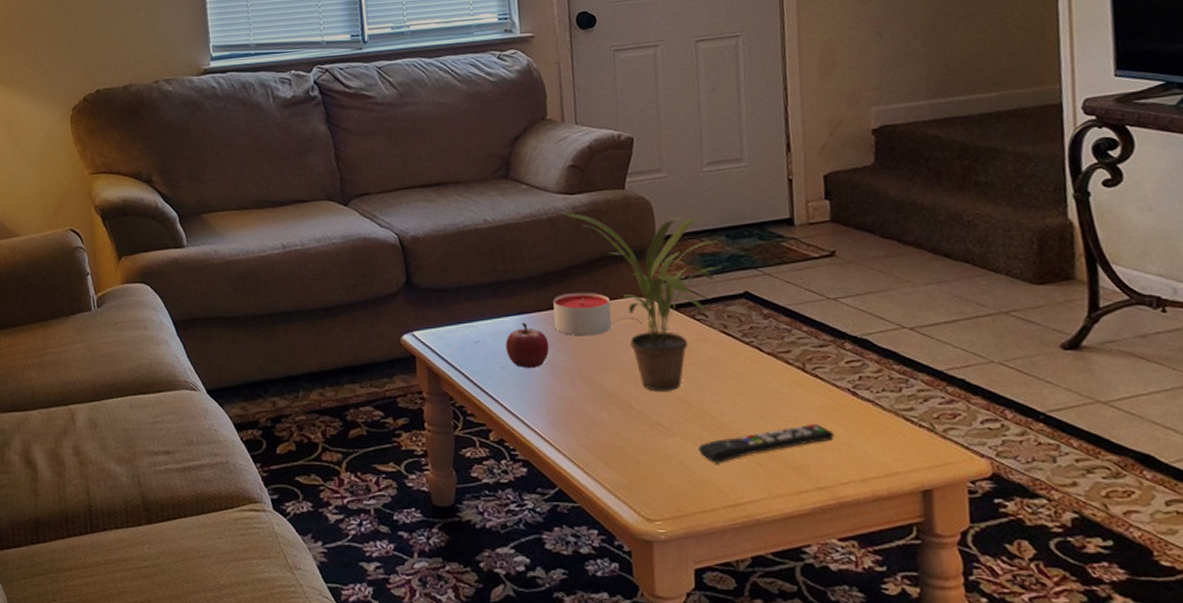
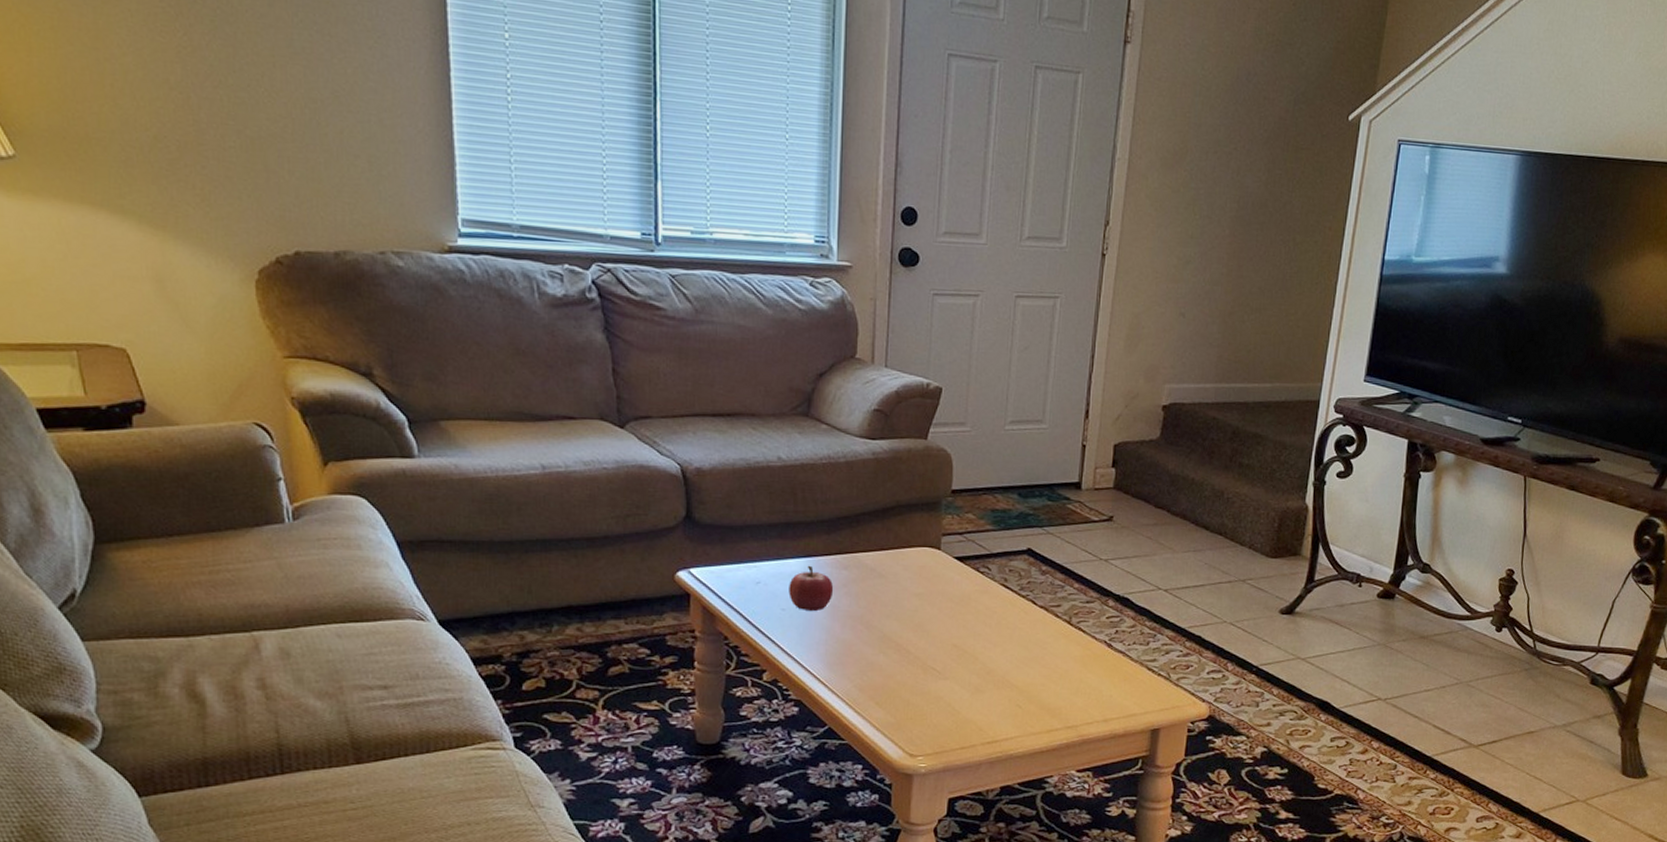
candle: present [553,292,611,336] -> none [842,538,900,582]
potted plant: present [561,212,722,392] -> none [860,457,1011,638]
remote control: present [698,423,834,464] -> none [966,670,1087,706]

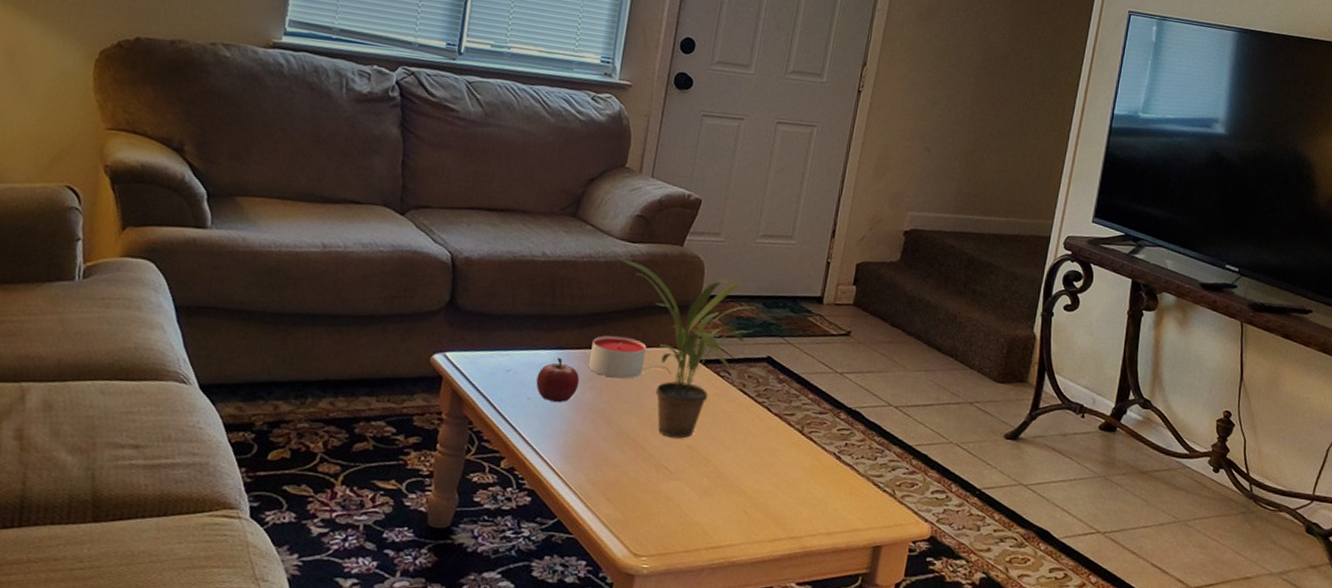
candle: none [842,538,900,582] -> present [589,335,647,379]
potted plant: none [860,457,1011,638] -> present [619,258,756,439]

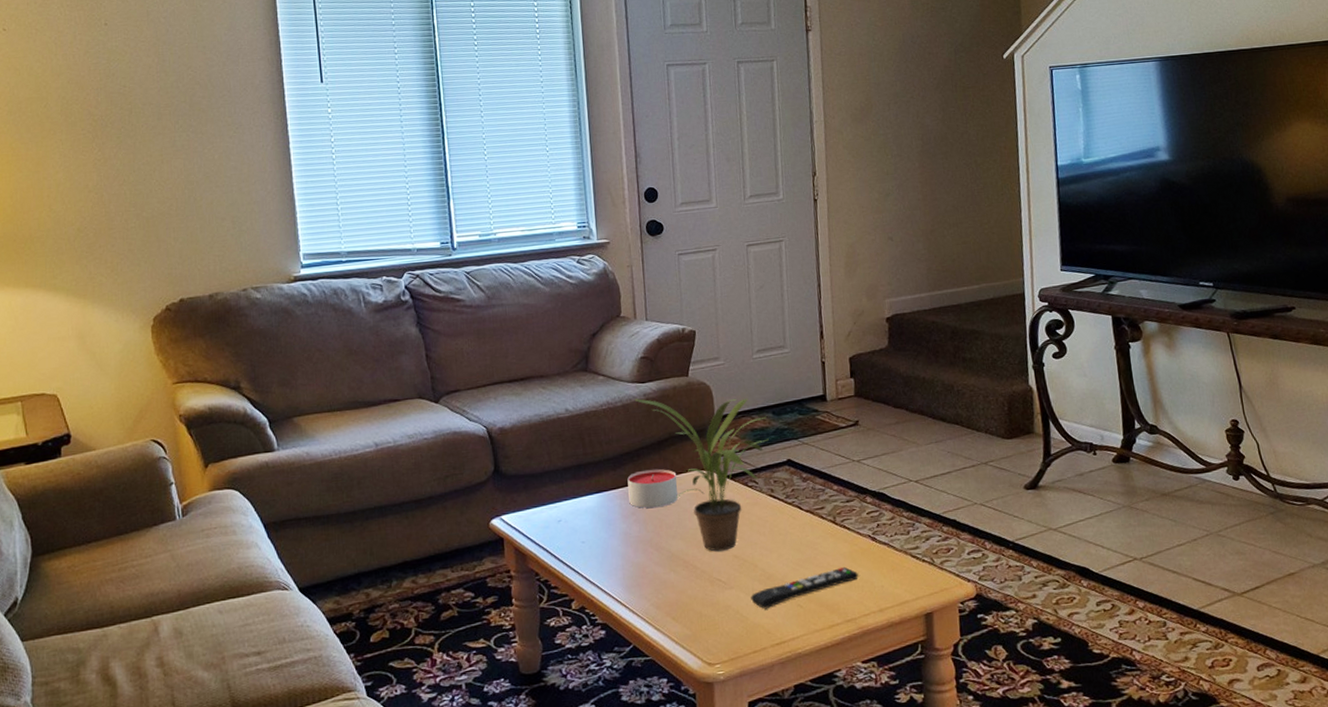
fruit: present [536,357,580,403] -> none [585,499,625,541]
remote control: none [695,480,814,509] -> present [751,566,858,610]

